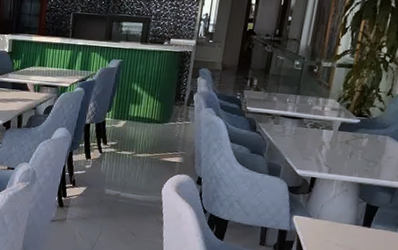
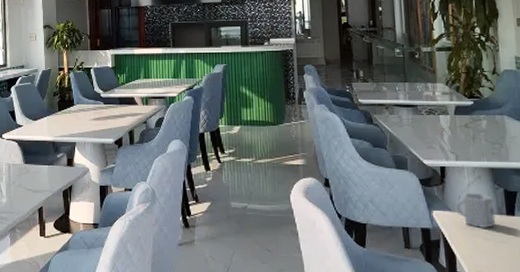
cup: none [315,203,355,236] -> present [454,193,496,228]

